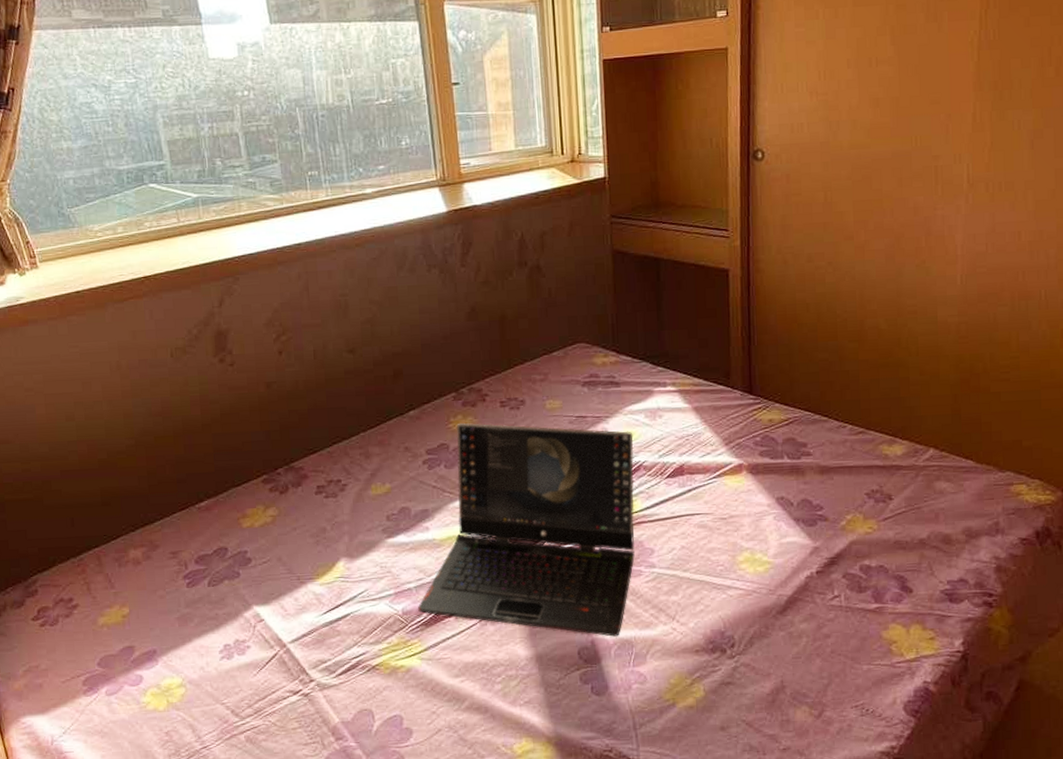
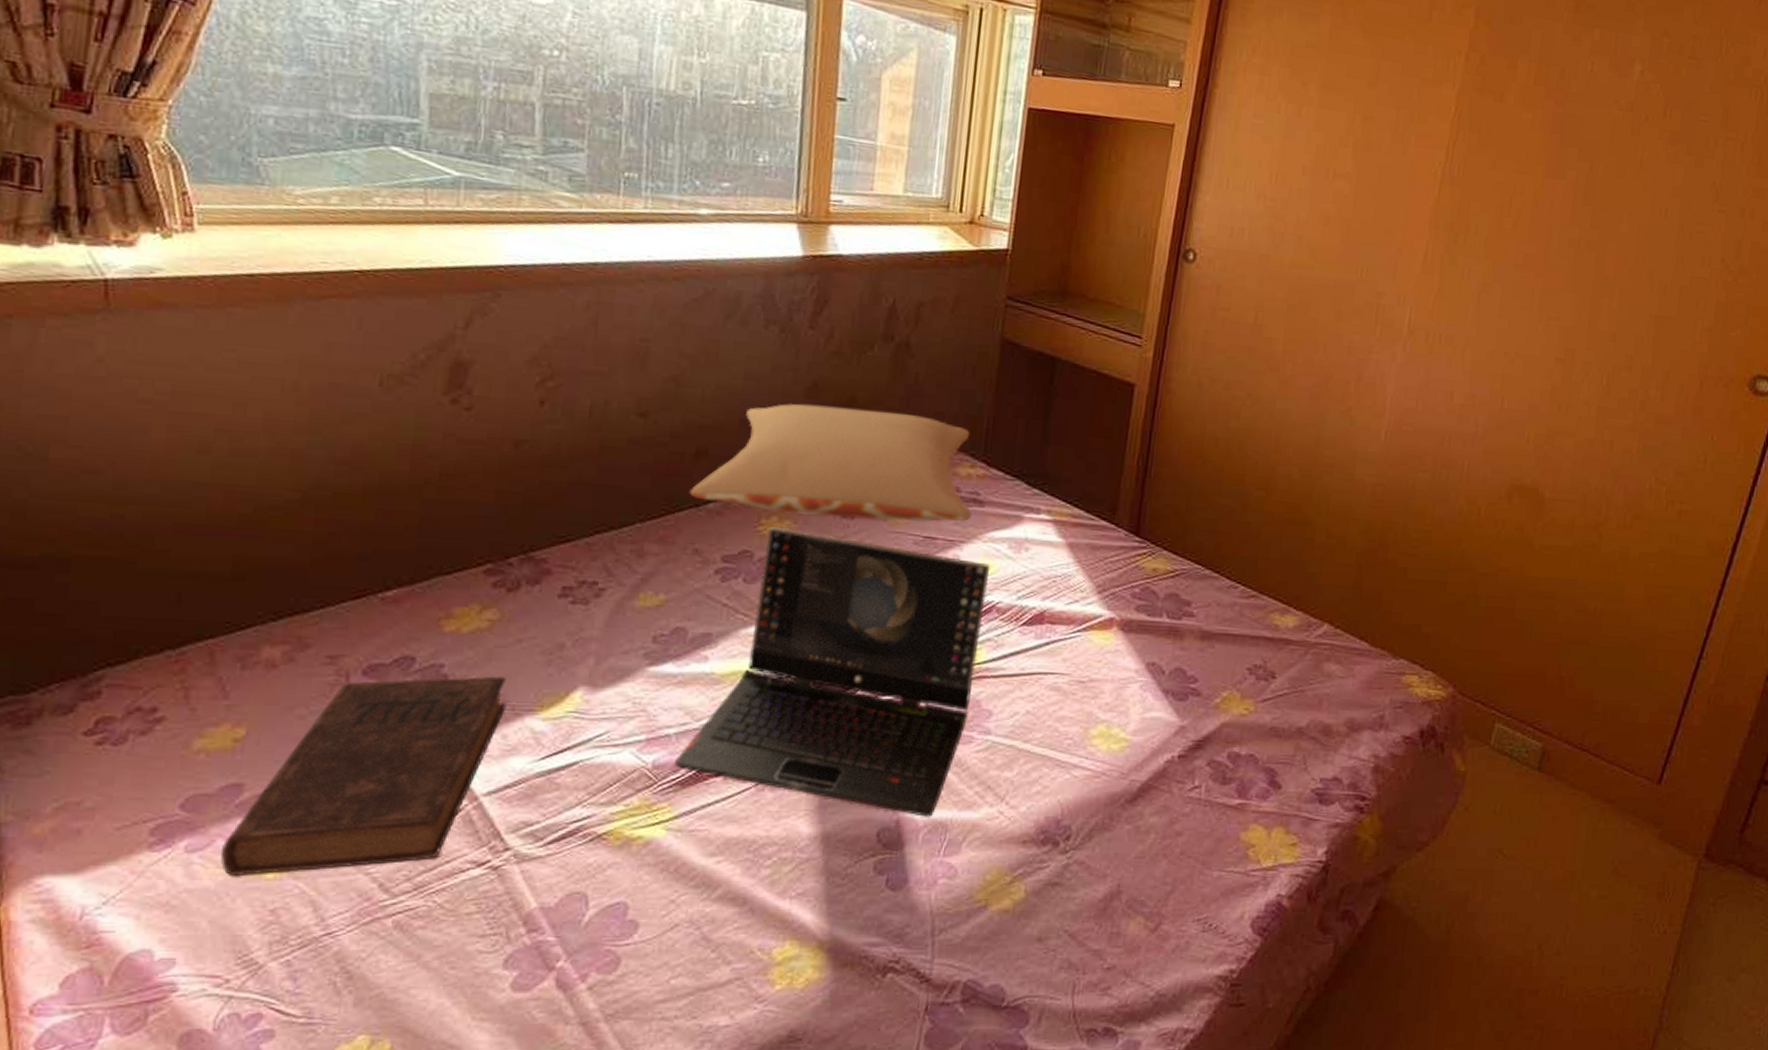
book: none [128,556,294,711] -> present [221,676,507,877]
pillow: none [394,321,611,411] -> present [689,403,972,522]

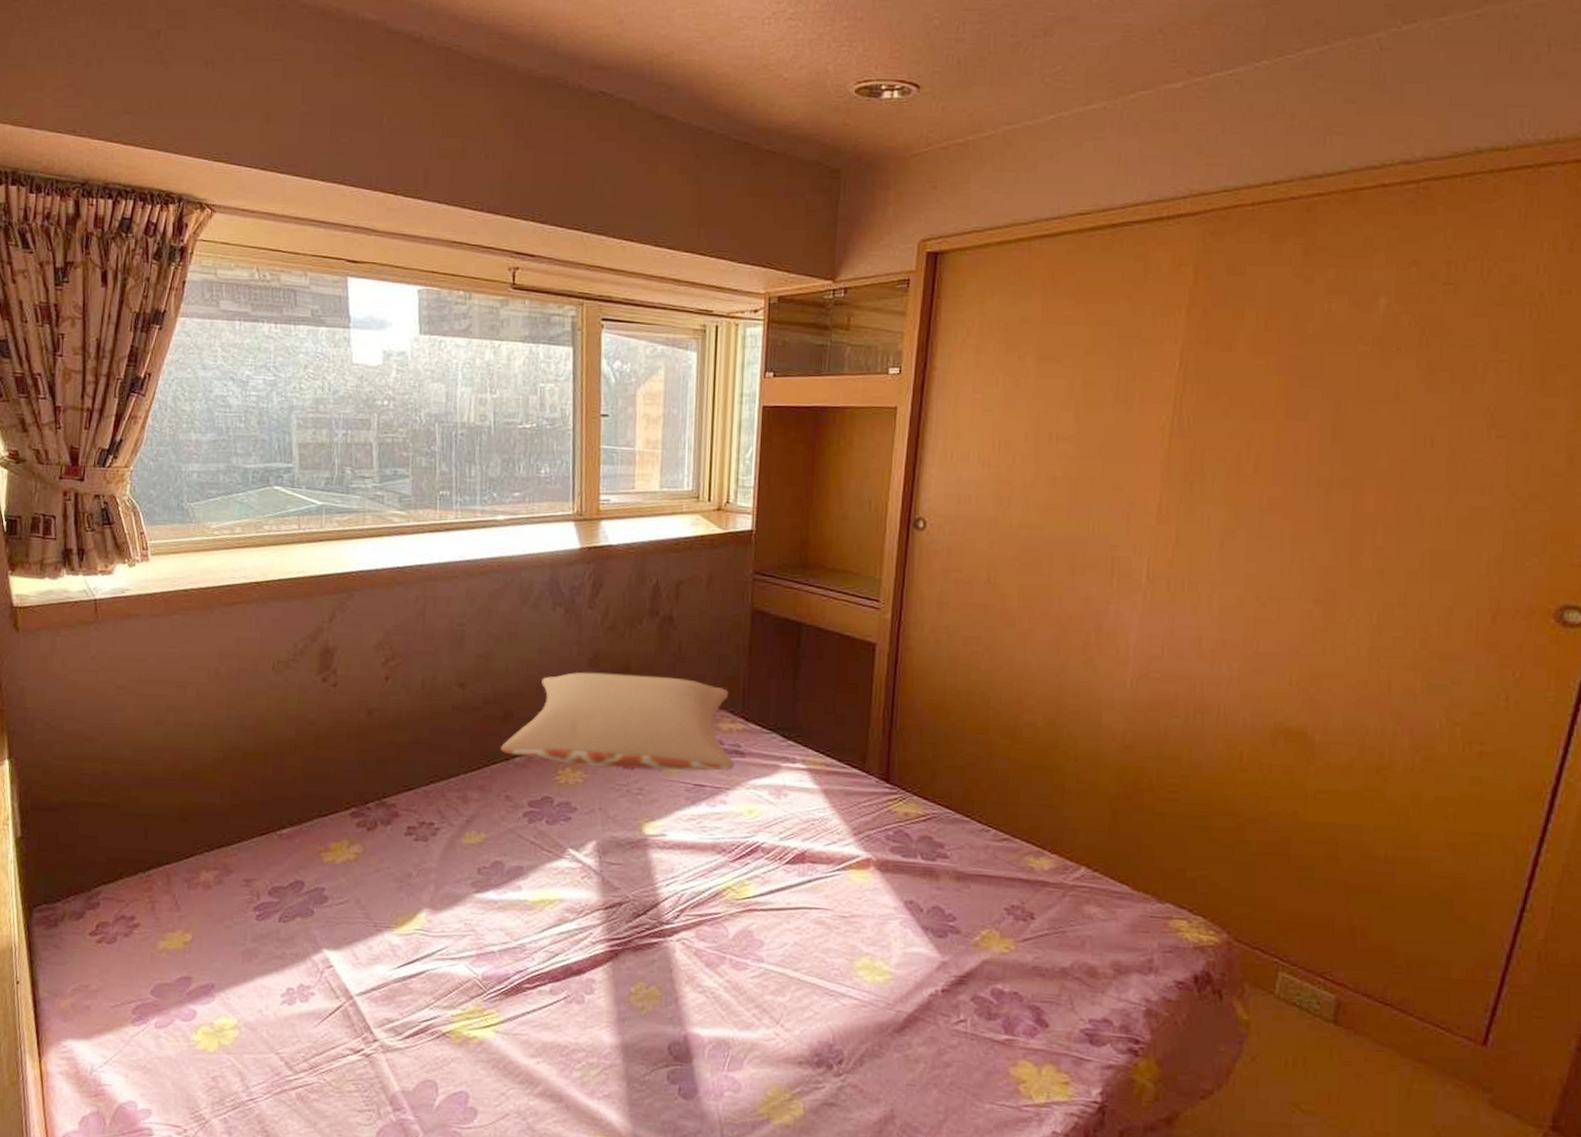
book: present [221,676,507,877] -> none [178,898,371,1050]
laptop computer: present [675,526,991,817] -> none [499,776,754,1035]

